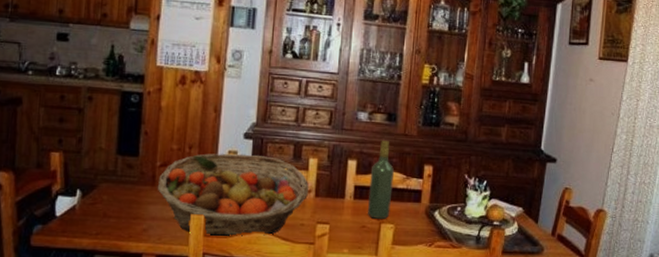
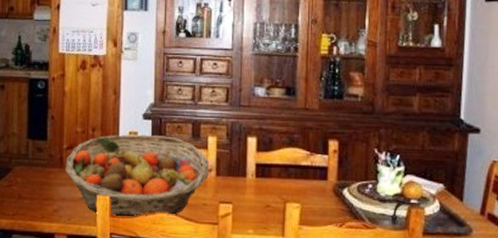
wine bottle: present [368,141,394,219] -> none [271,116,296,198]

